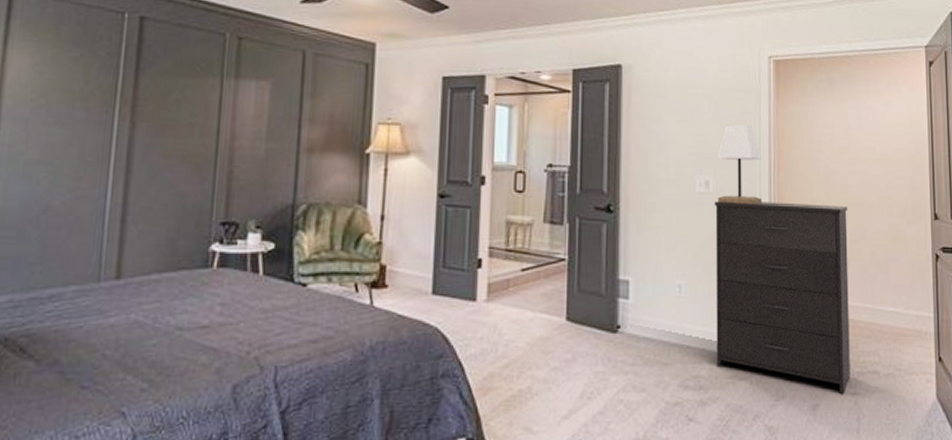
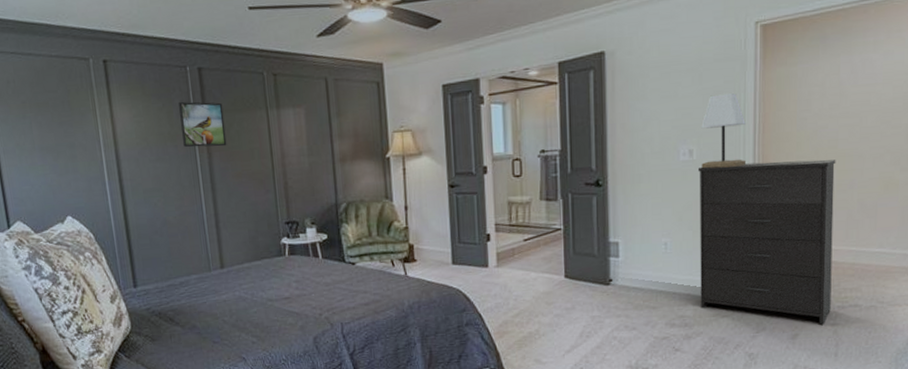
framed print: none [98,53,164,117] -> present [179,101,227,148]

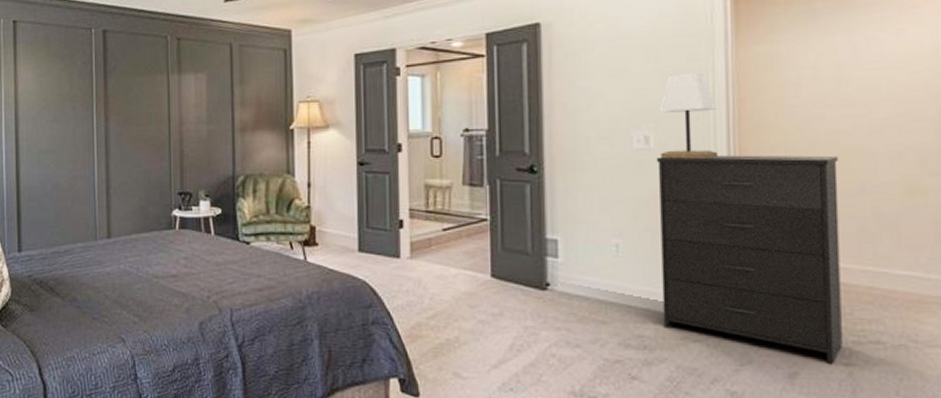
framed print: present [179,101,227,148] -> none [81,63,125,110]

